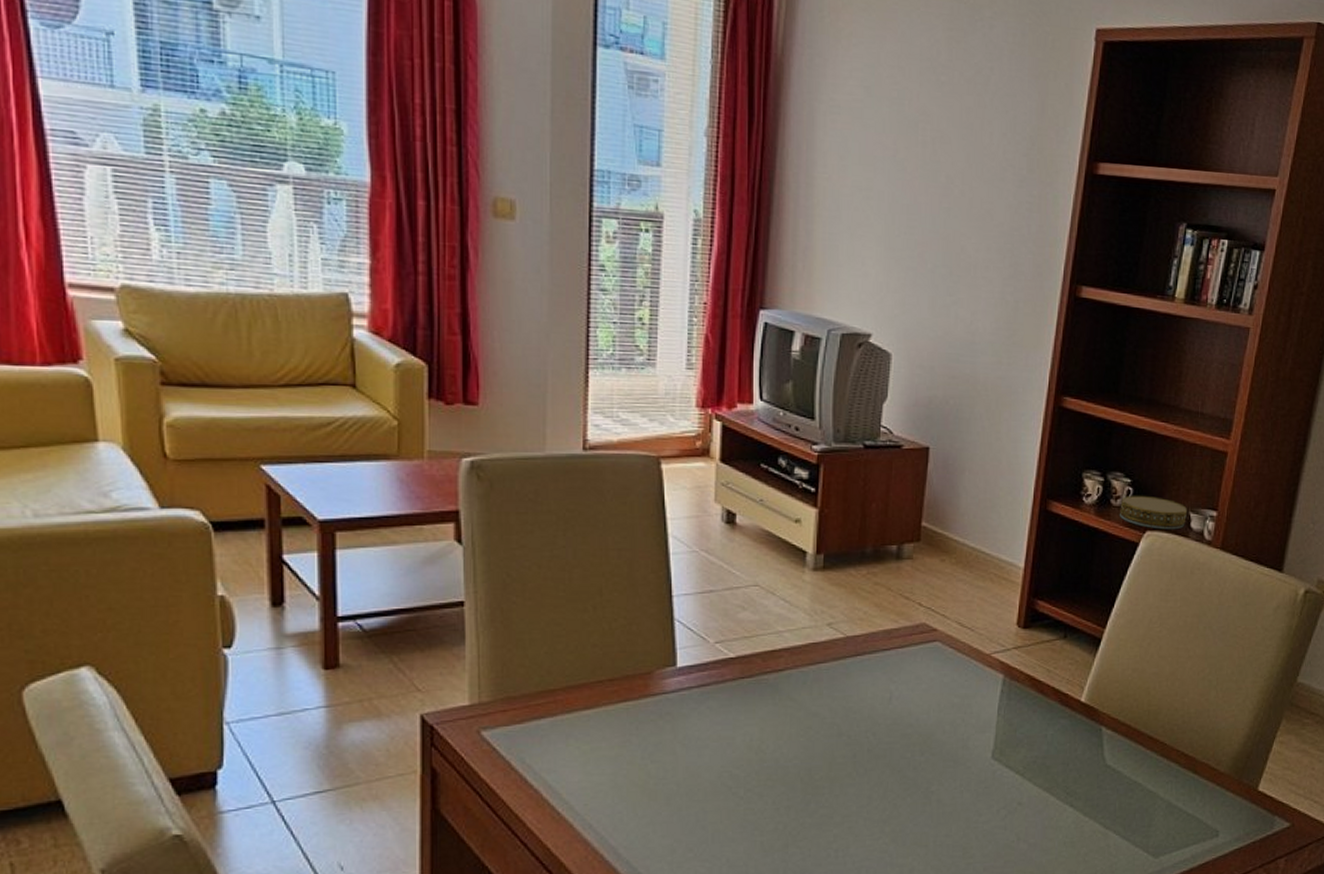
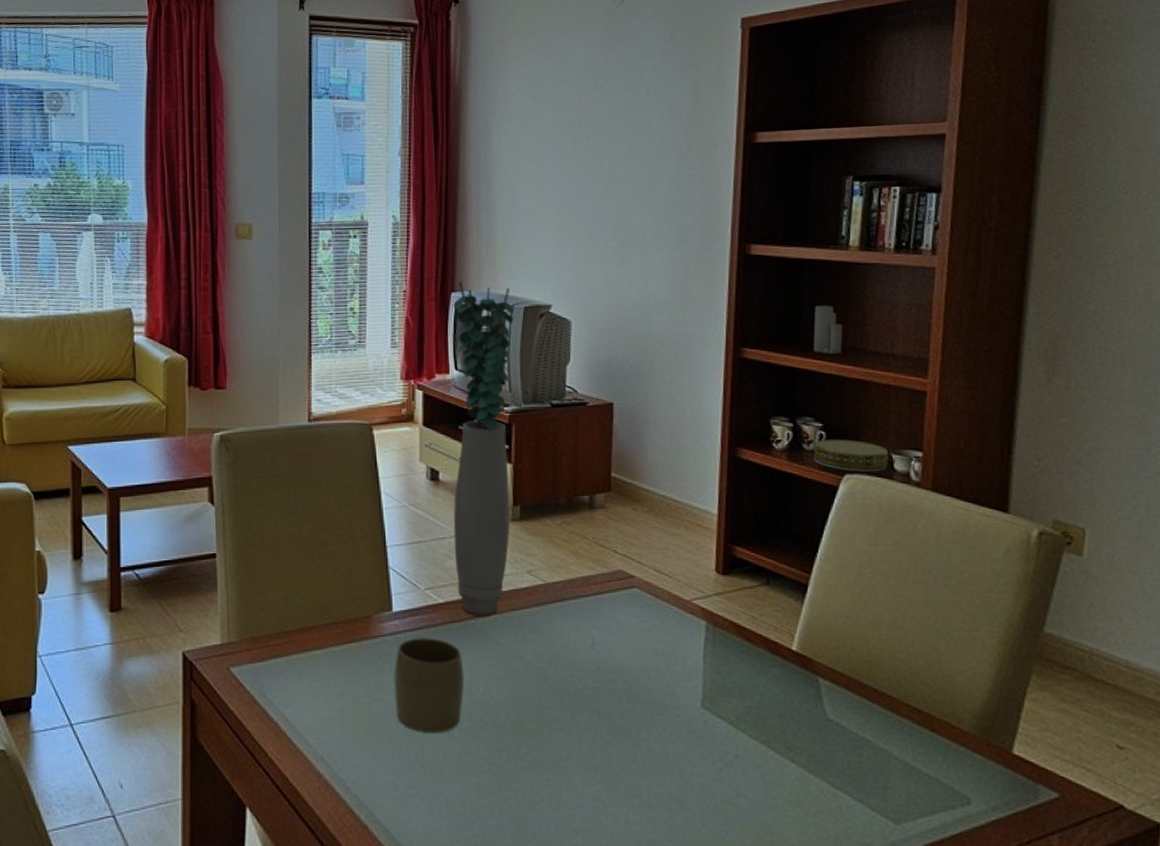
mug: none [674,693,754,794] -> present [393,636,465,733]
vase: none [749,298,831,671] -> present [453,282,515,616]
candle: none [1131,355,1160,410] -> present [813,303,843,355]

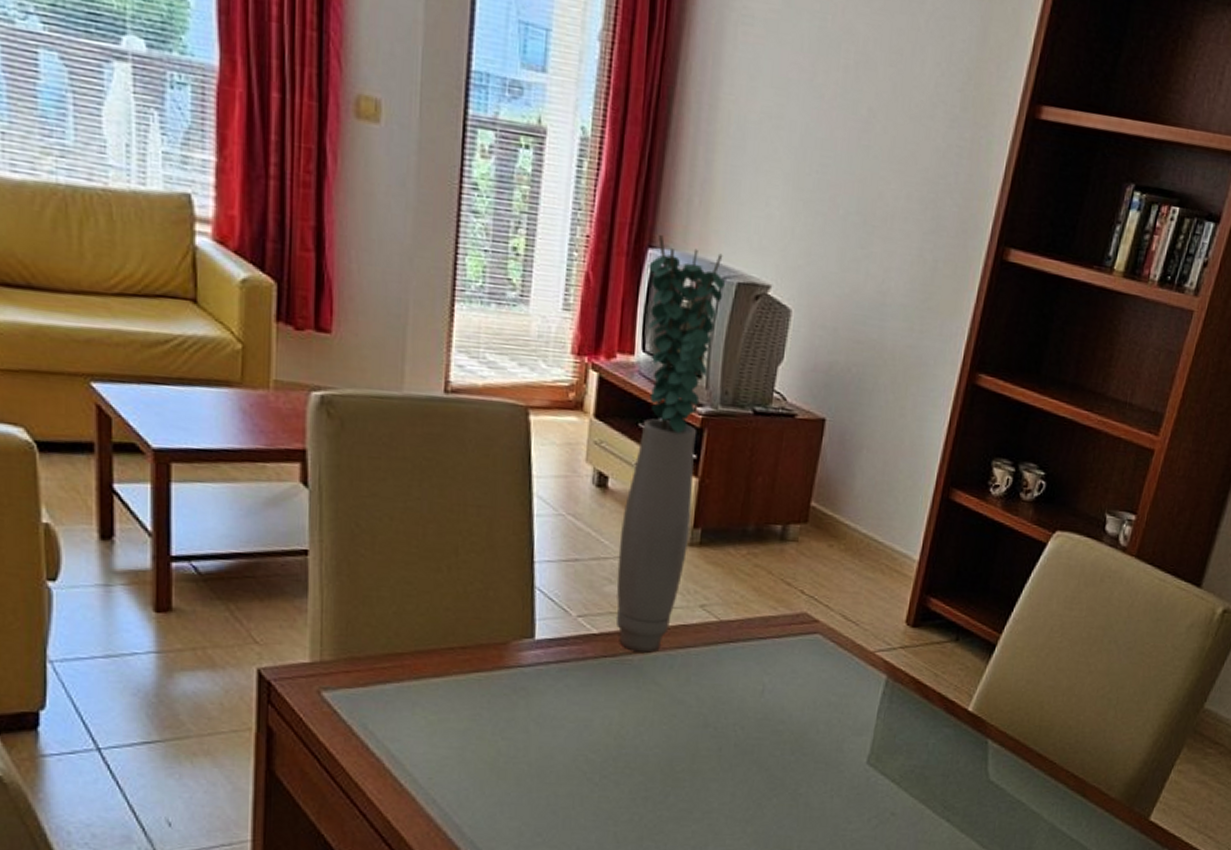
mug: present [393,636,465,733] -> none [527,670,614,778]
candle: present [813,303,843,355] -> none [1053,333,1088,396]
decorative box: present [813,438,889,472] -> none [1027,489,1103,532]

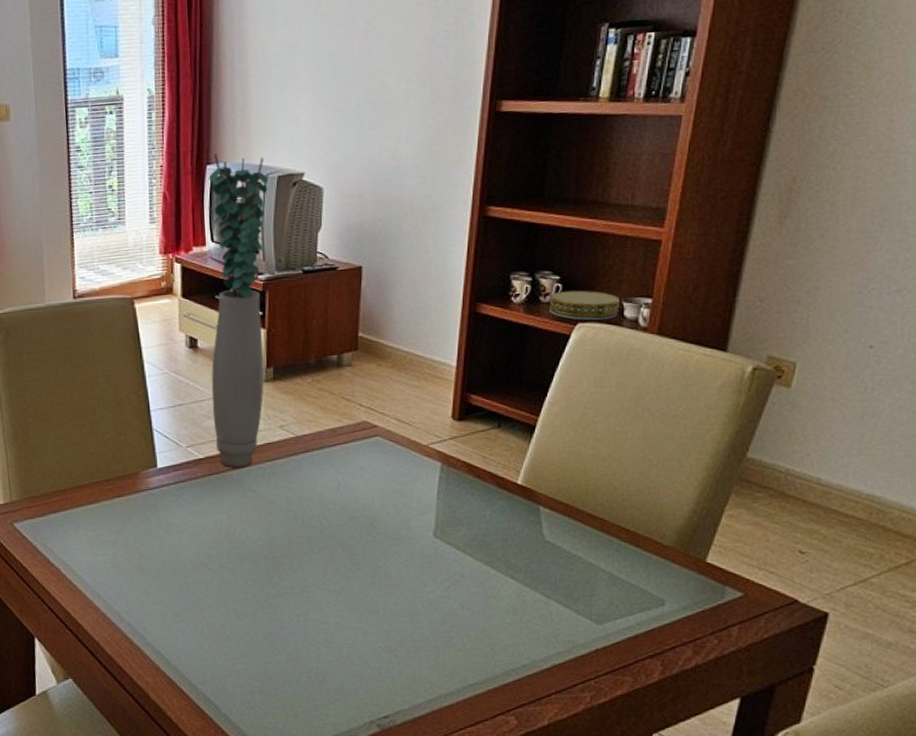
decorative box: none [1027,489,1103,532] -> present [548,289,619,321]

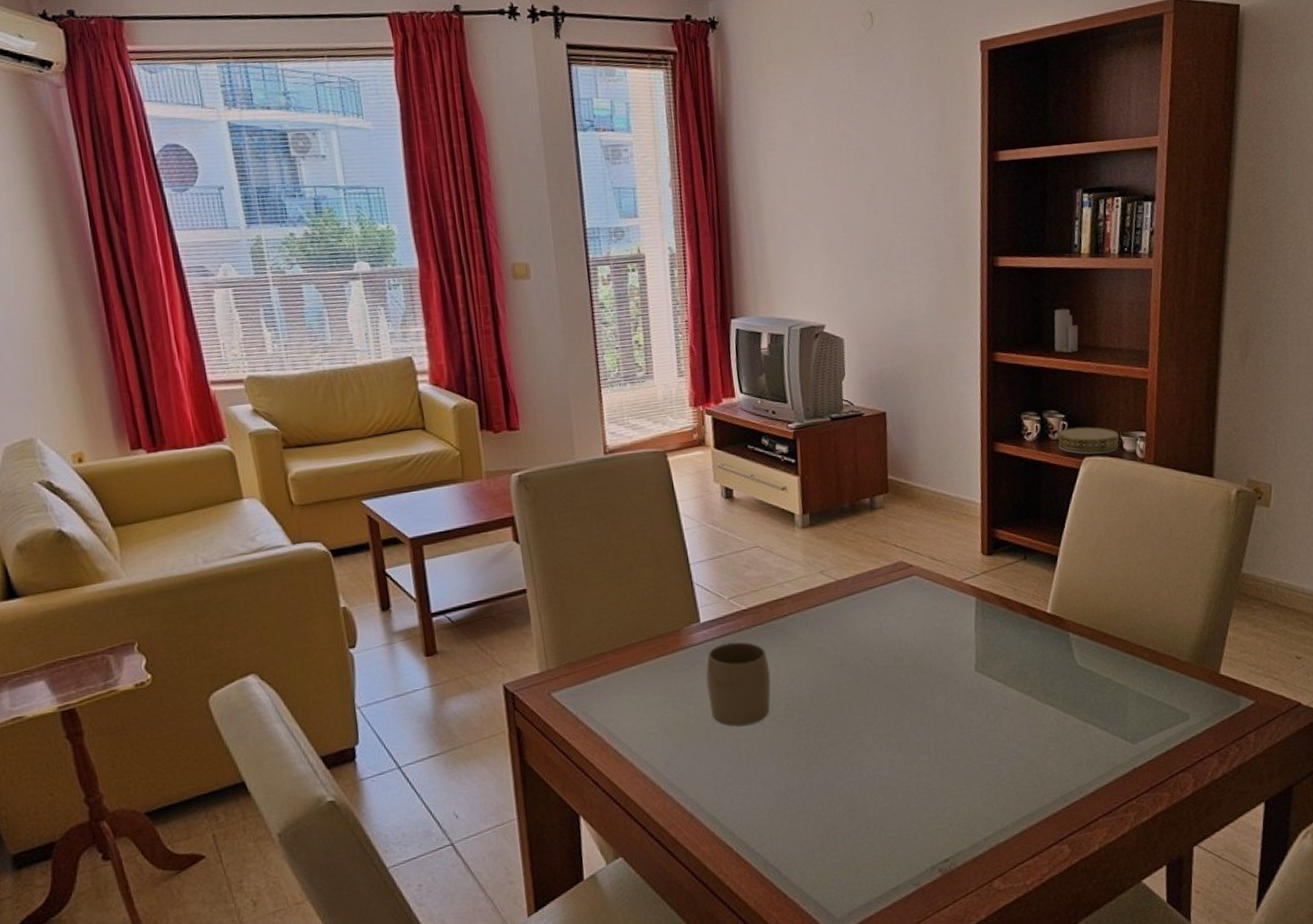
mug: none [159,488,223,569] -> present [706,641,771,726]
vase: present [209,154,269,468] -> none [733,308,802,617]
candle: none [557,157,587,209] -> present [1054,306,1079,353]

